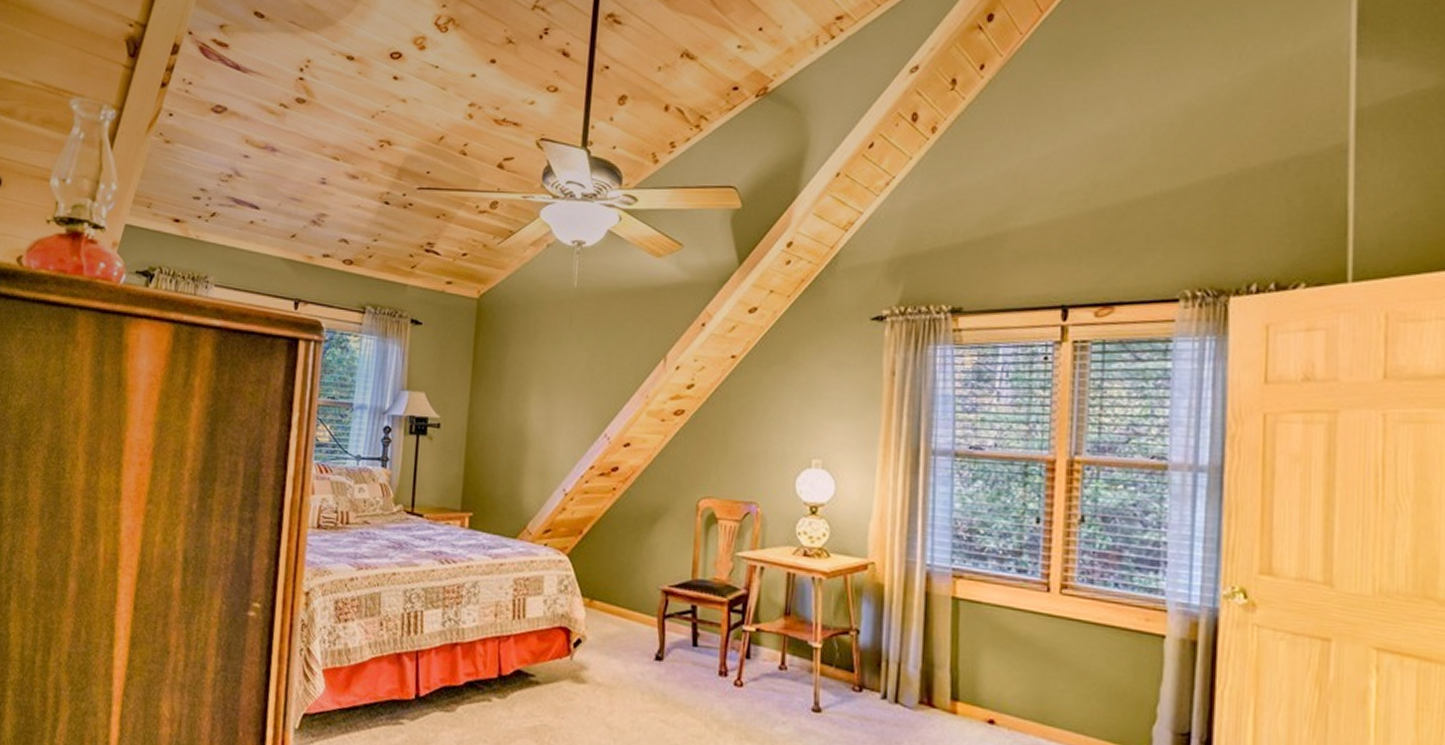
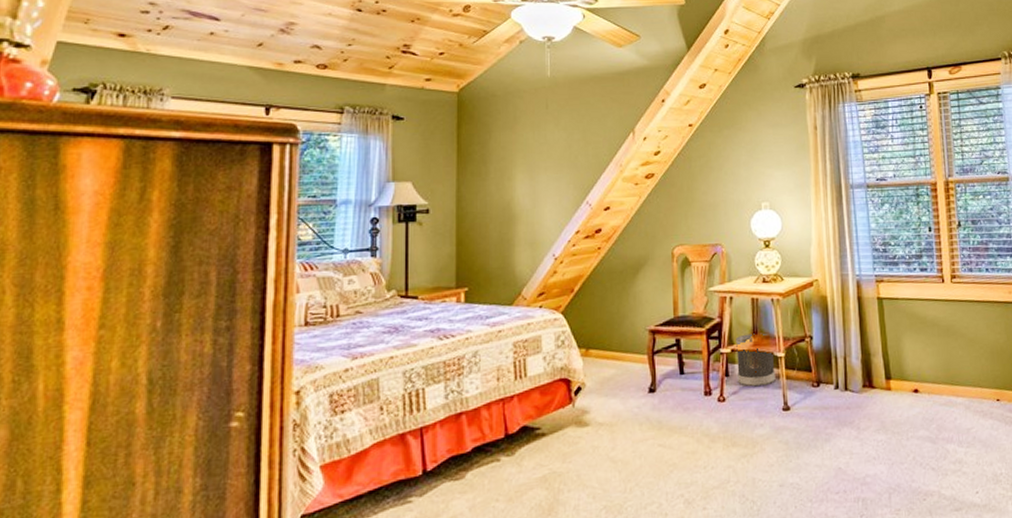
wastebasket: none [760,613,808,679] -> present [736,333,776,387]

